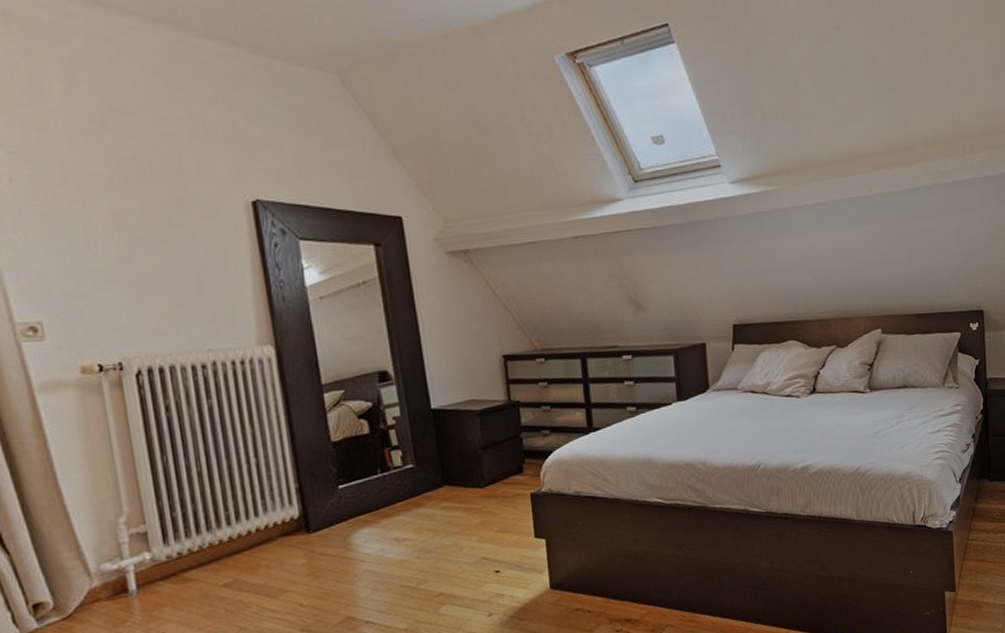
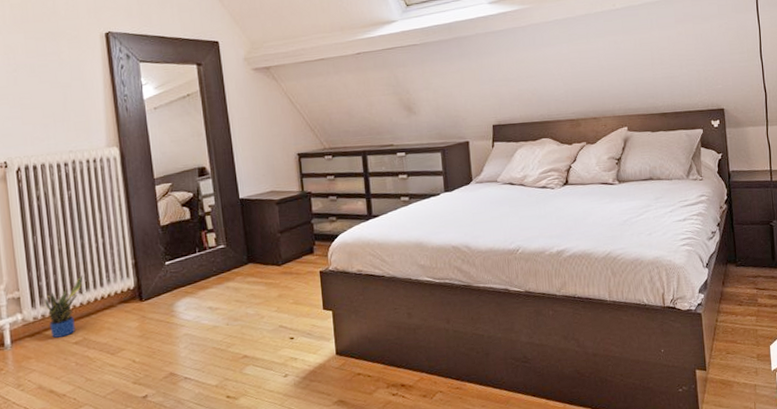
potted plant: none [180,504,232,580] -> present [44,276,83,338]

